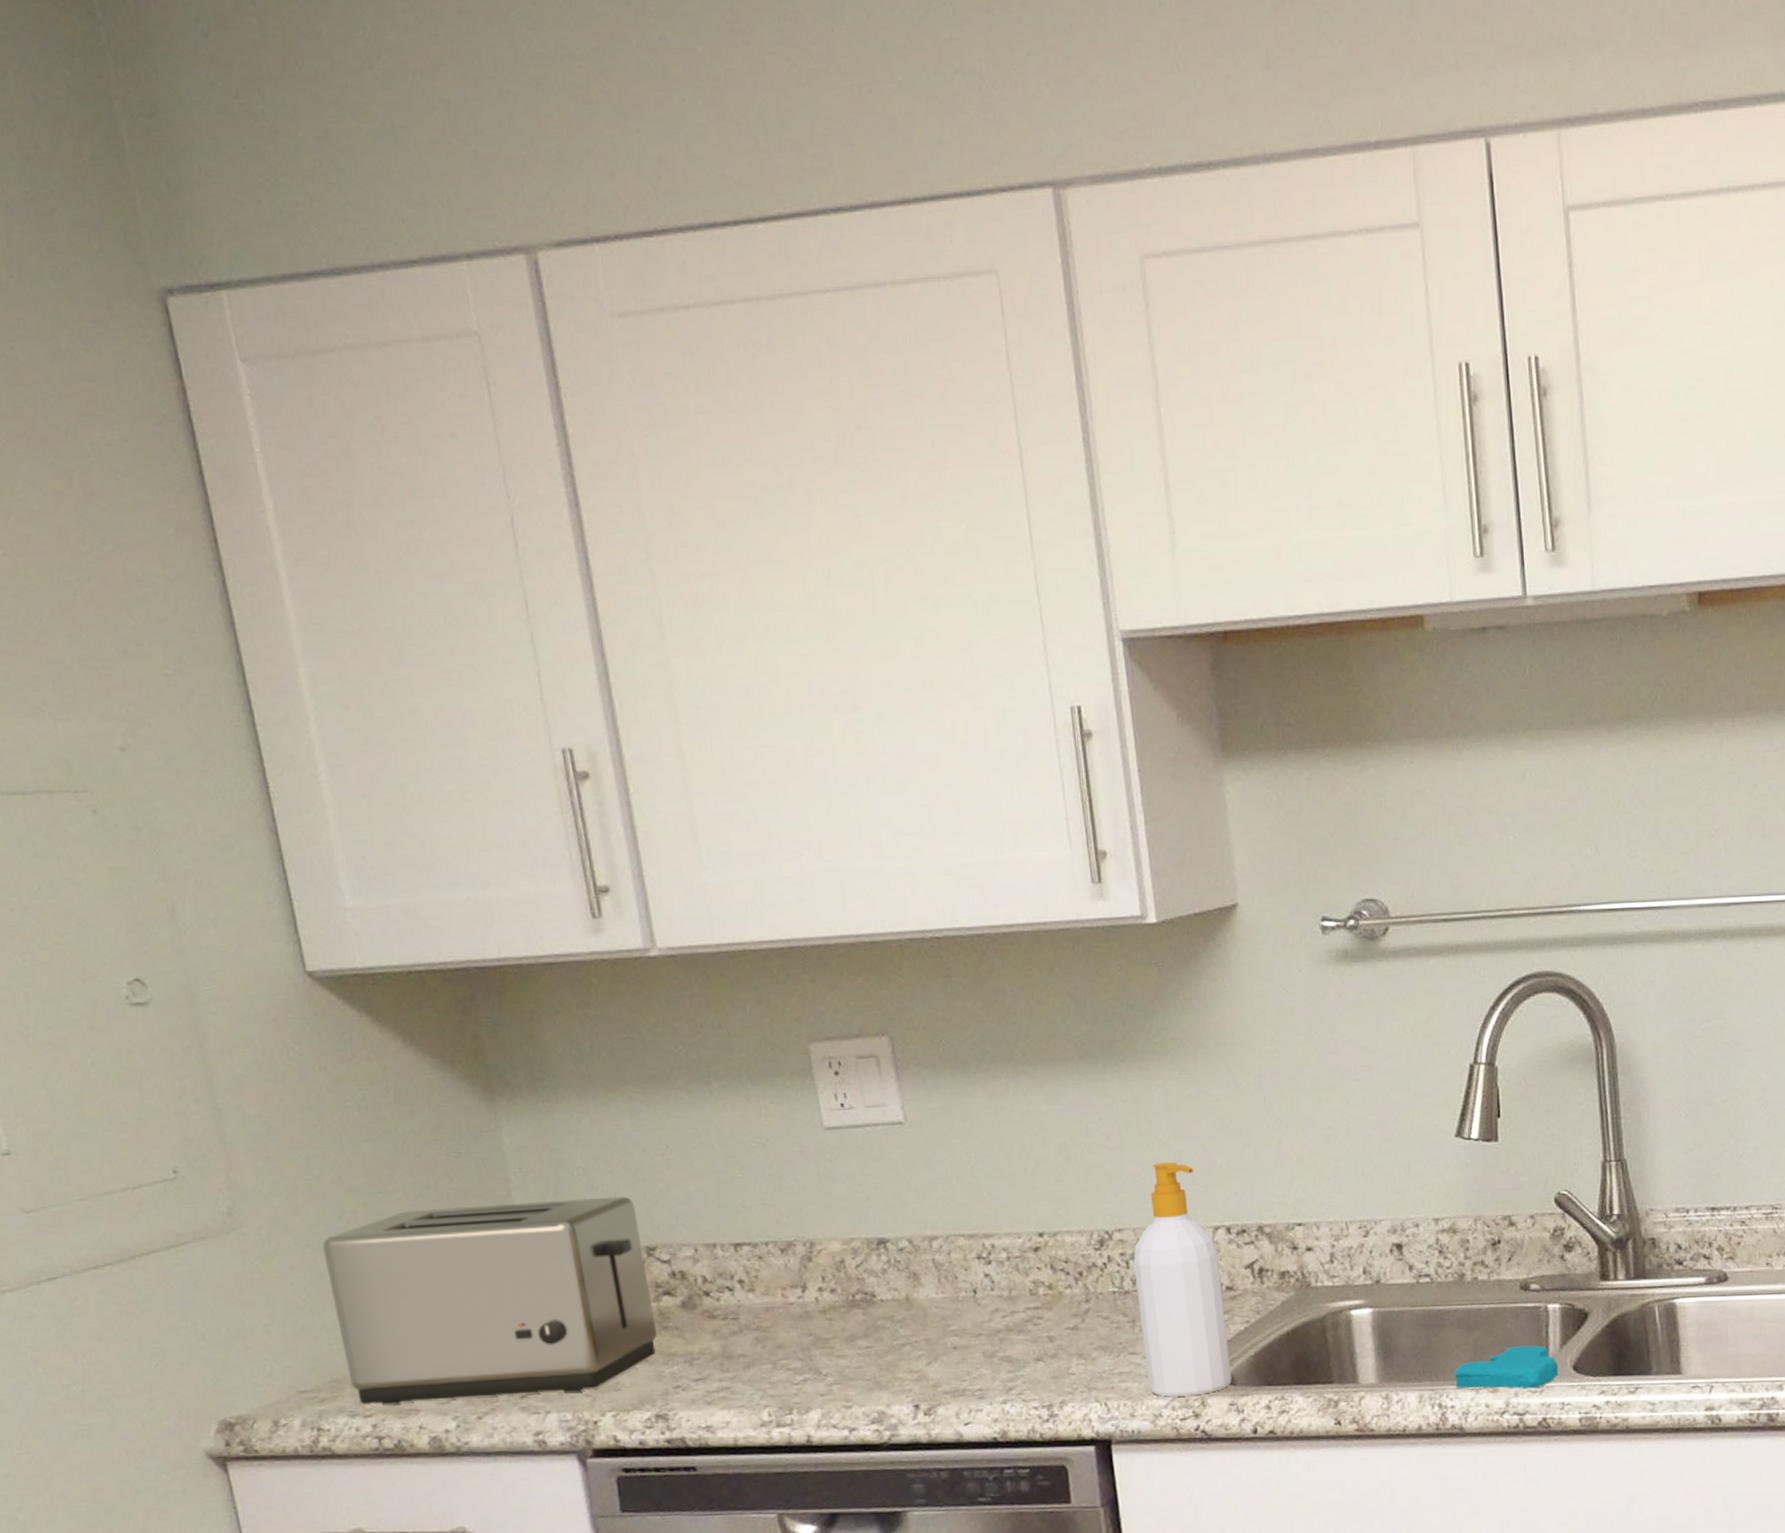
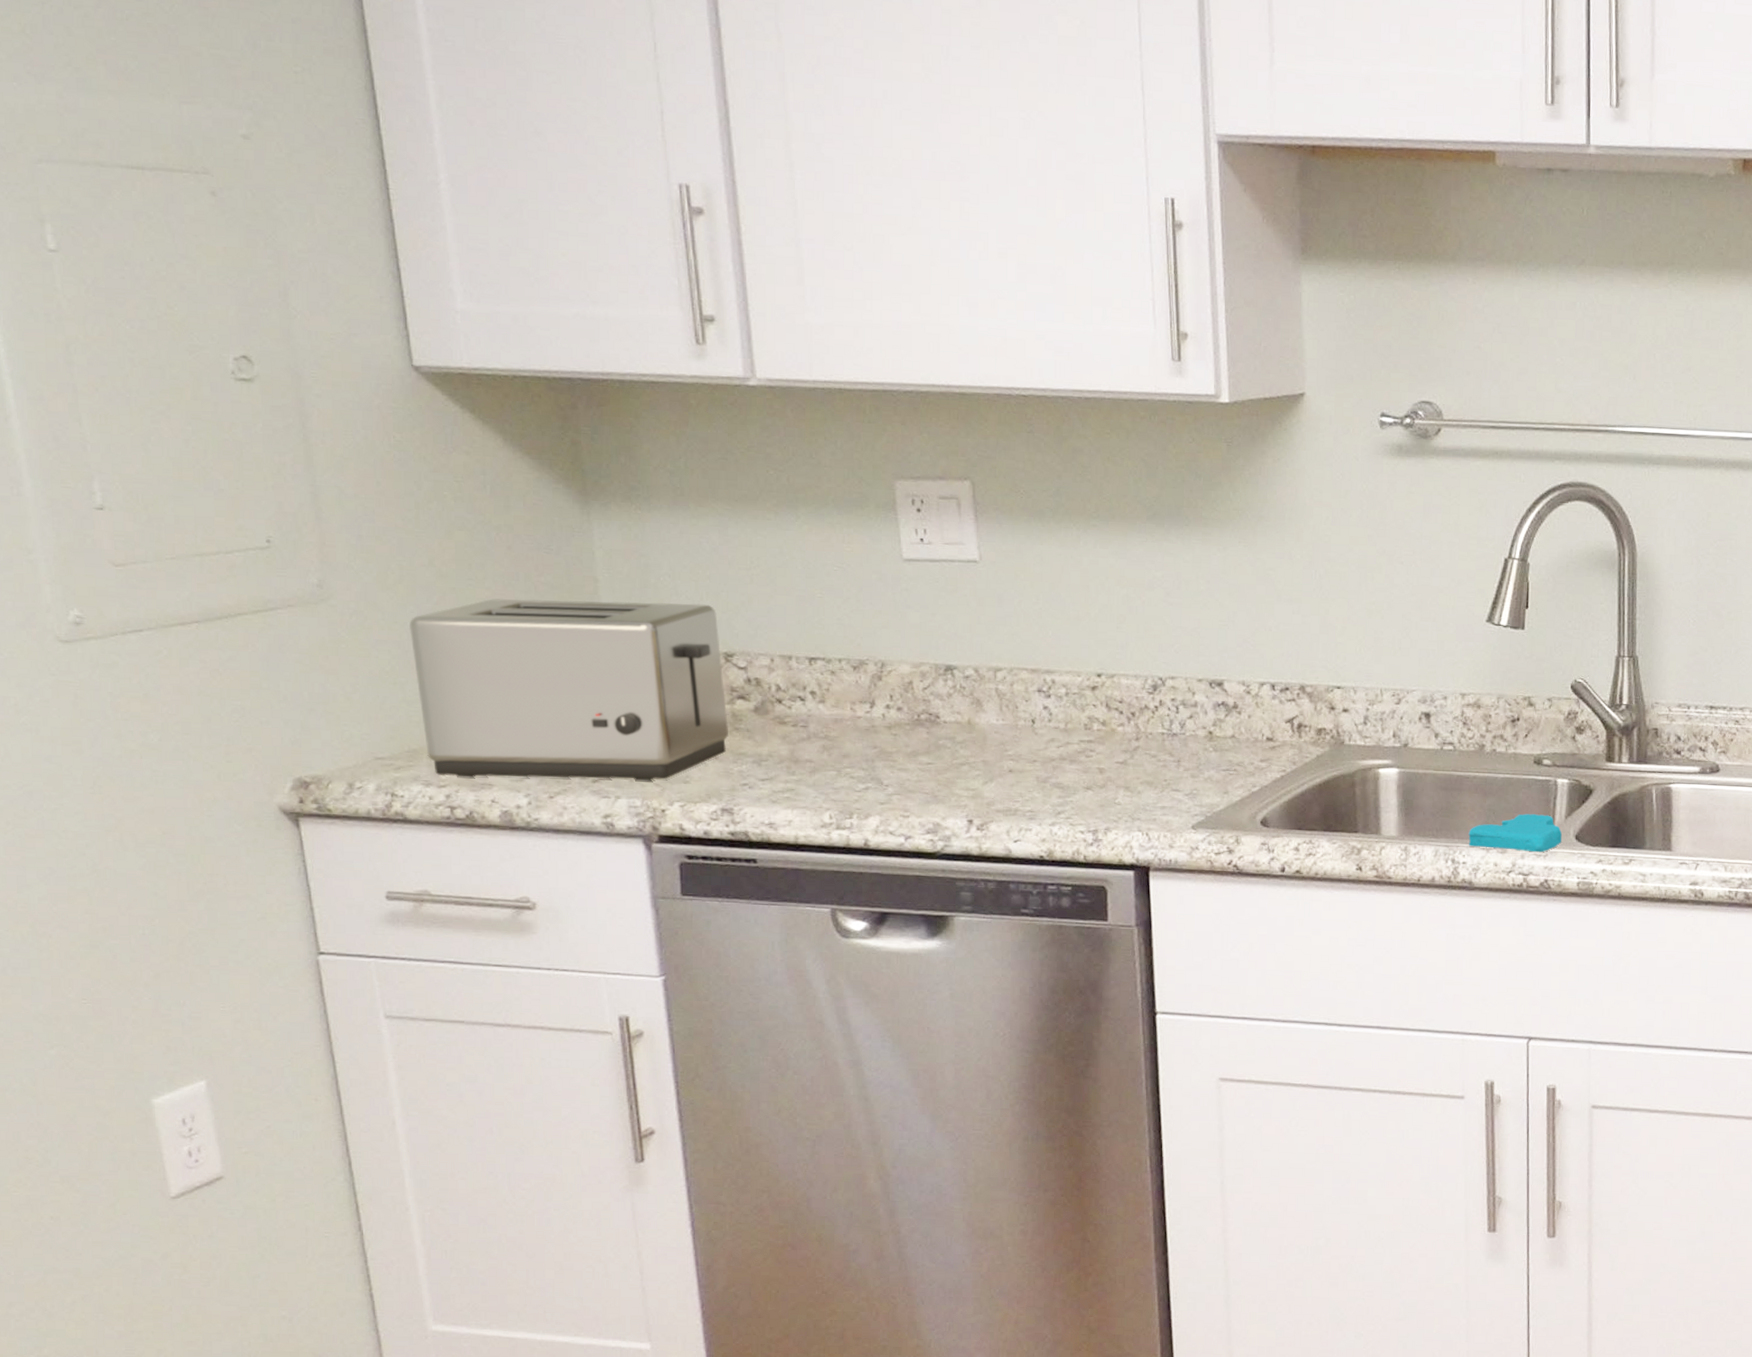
soap bottle: present [1134,1162,1233,1397] -> none [1183,620,1266,833]

